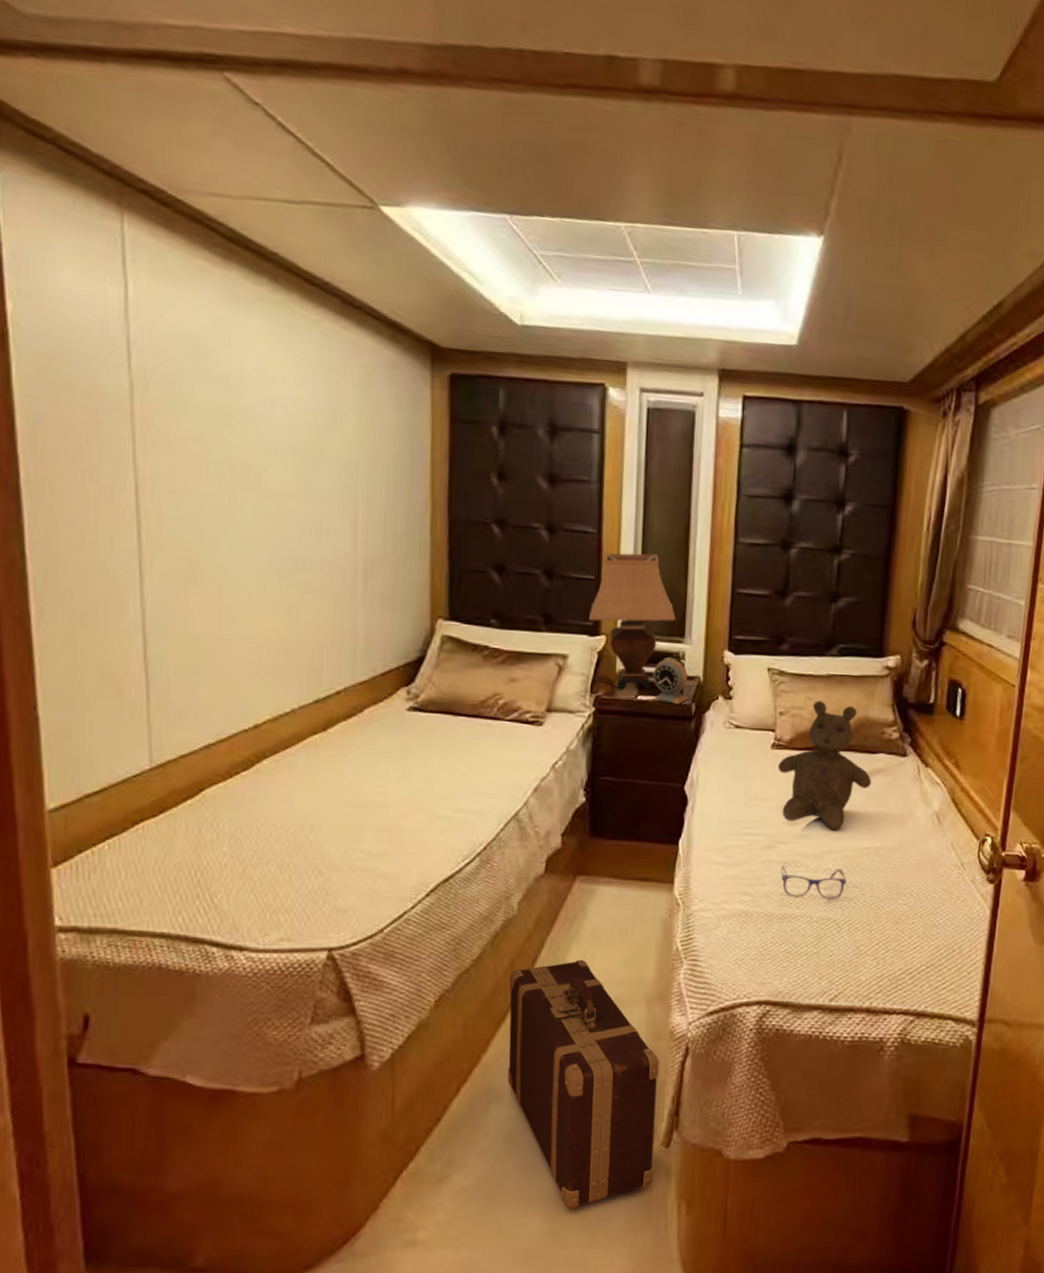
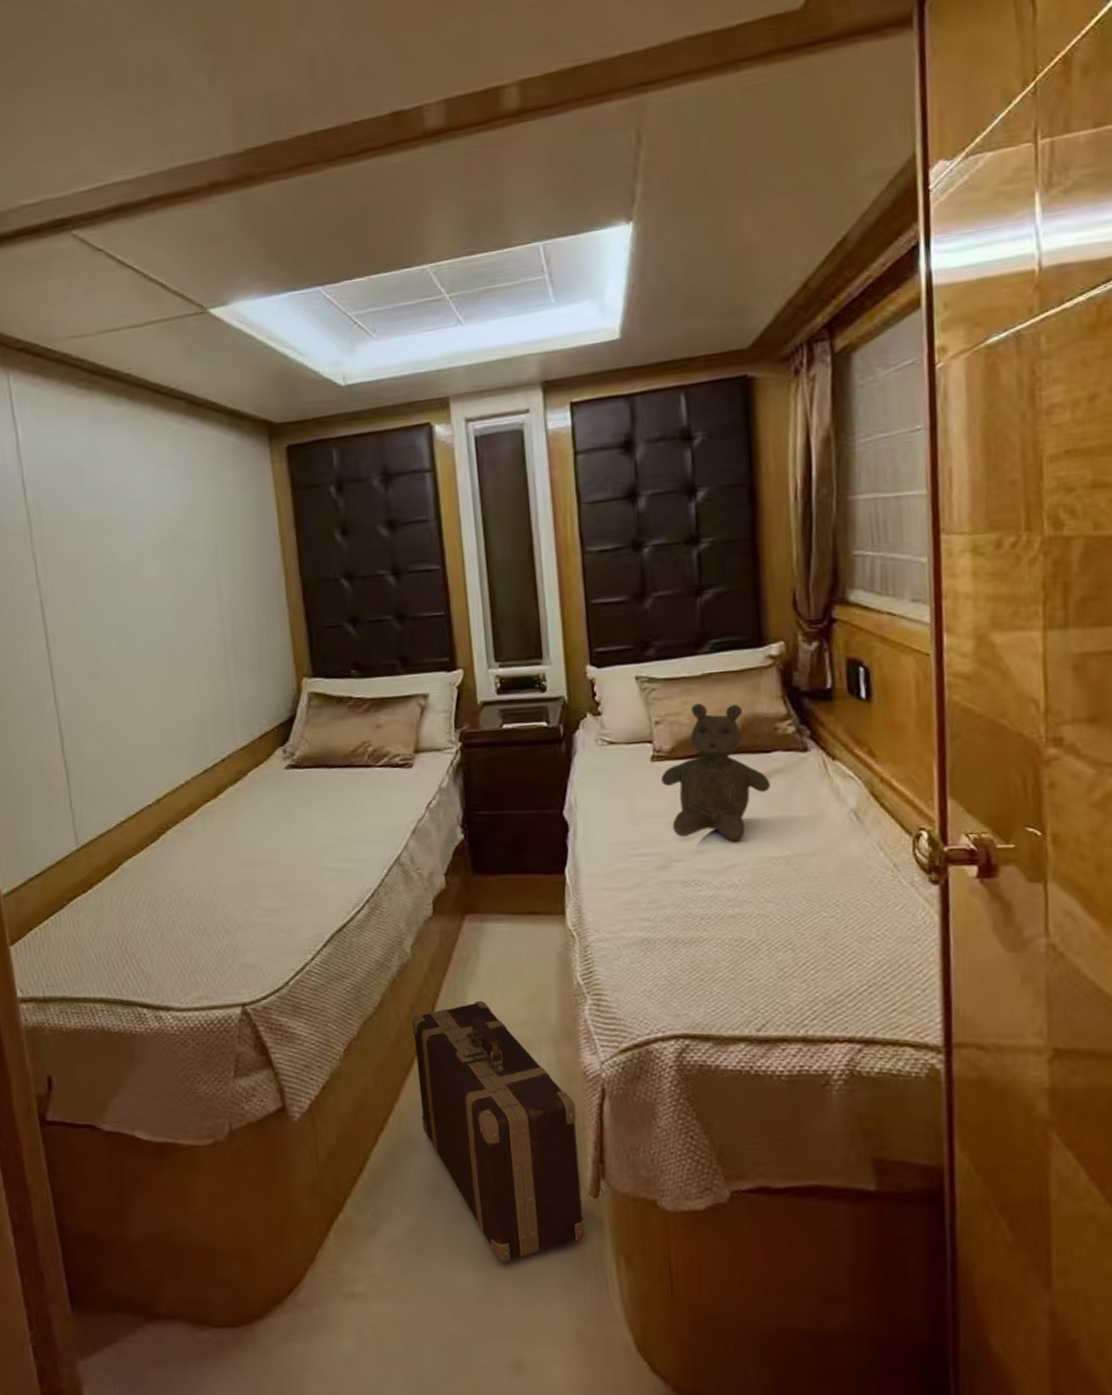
table lamp: present [588,553,676,689] -> none [443,579,532,720]
alarm clock: present [651,656,689,704] -> none [515,680,556,729]
eyeglasses: present [780,866,847,900] -> none [680,883,758,920]

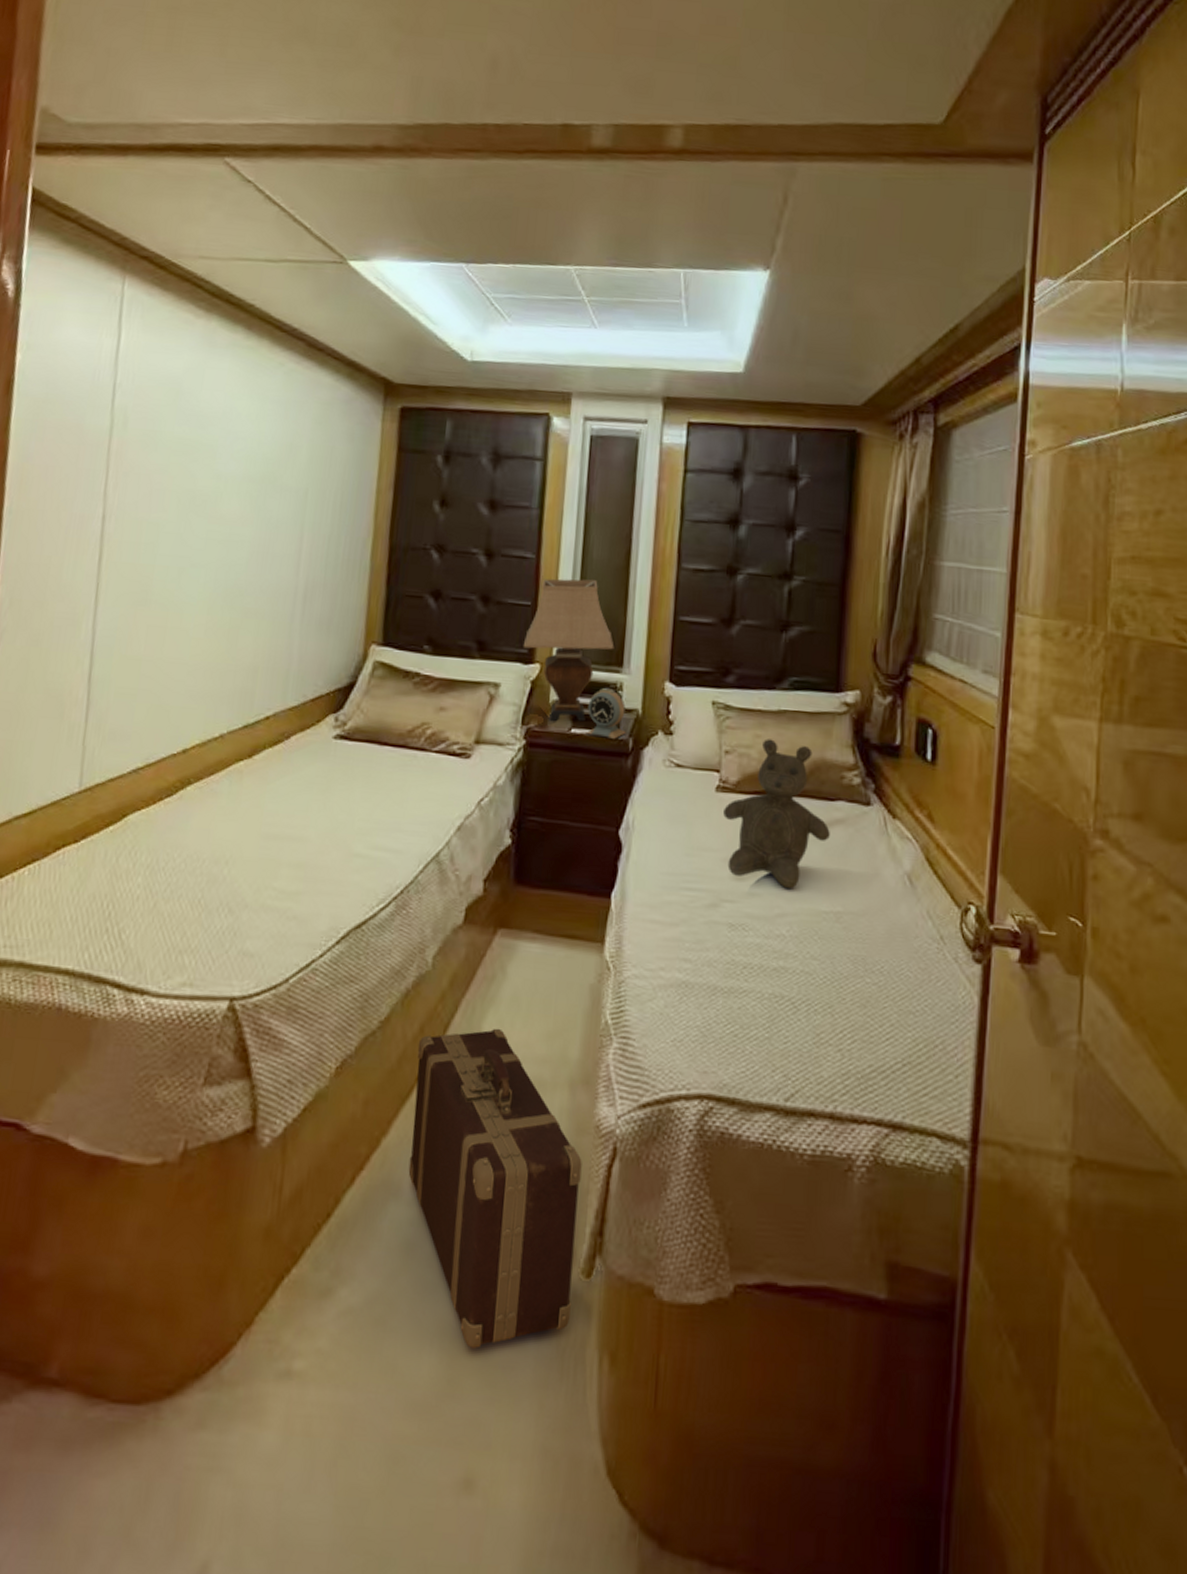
table lamp: none [443,579,532,720] -> present [523,578,614,722]
alarm clock: none [515,680,556,729] -> present [586,687,626,739]

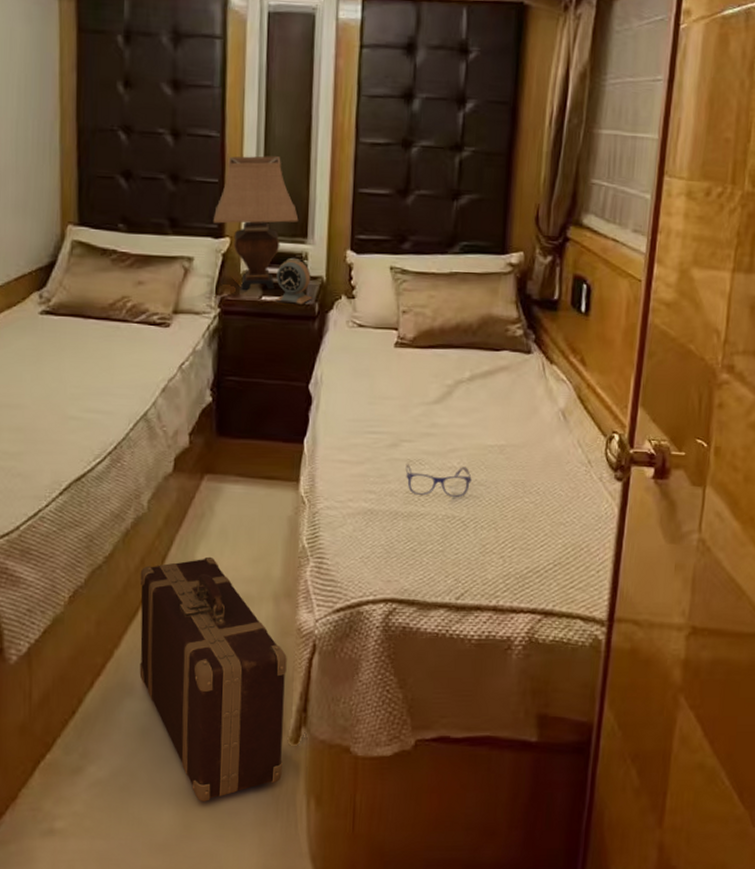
teddy bear: present [723,739,830,890] -> none [402,298,496,428]
eyeglasses: none [726,928,803,973] -> present [405,464,472,498]

